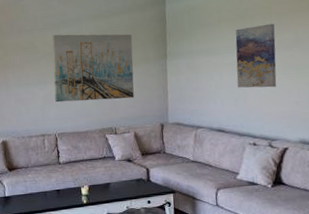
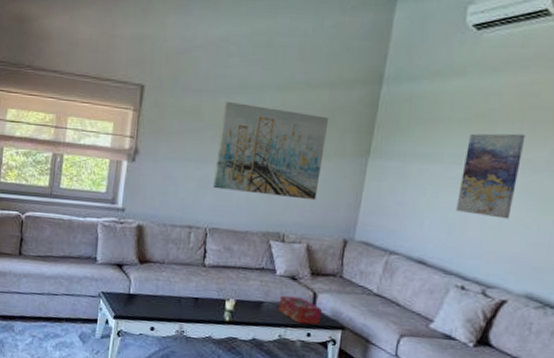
tissue box: none [121,174,156,195] -> present [278,295,322,325]

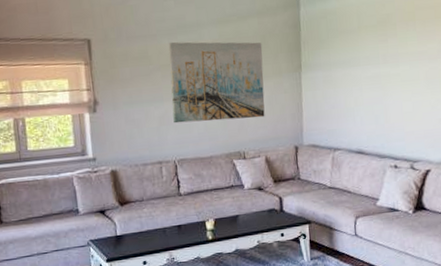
tissue box: present [278,295,322,325] -> none [251,204,290,227]
wall art: present [456,133,526,219] -> none [376,31,420,105]

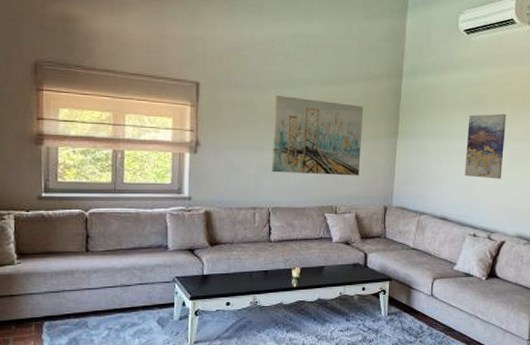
wall art: none [376,31,420,105] -> present [464,113,507,179]

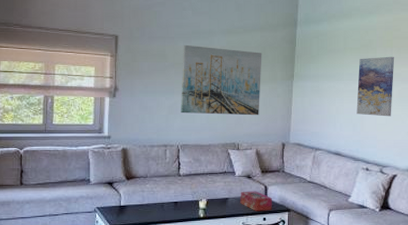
tissue box: none [337,258,372,280] -> present [240,191,272,211]

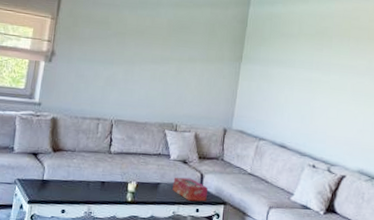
wall art: present [181,44,262,116] -> none [118,14,211,97]
wall art: present [356,56,395,117] -> none [306,45,352,112]

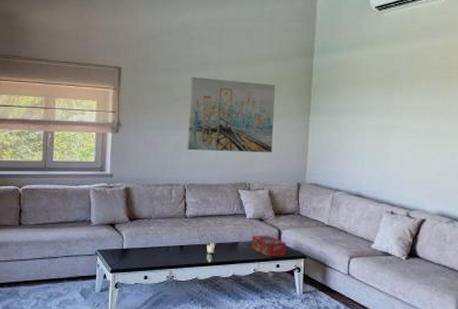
wall art: none [118,14,211,97] -> present [187,76,276,153]

